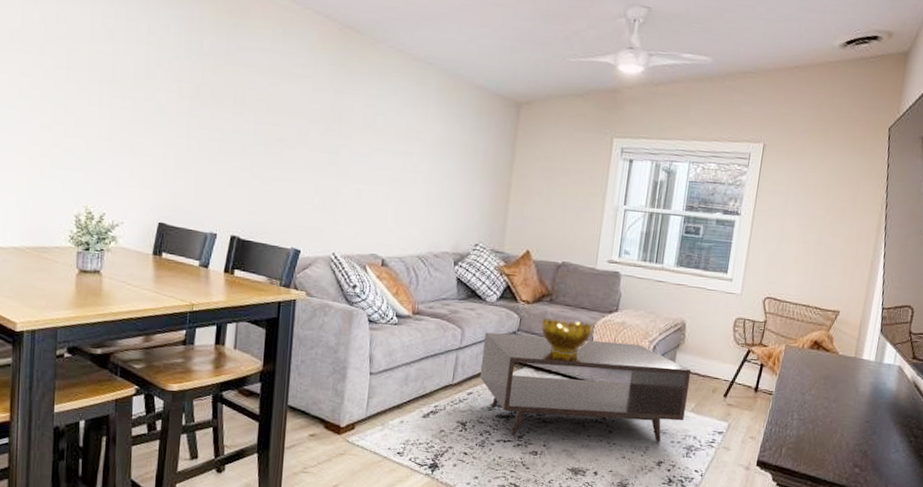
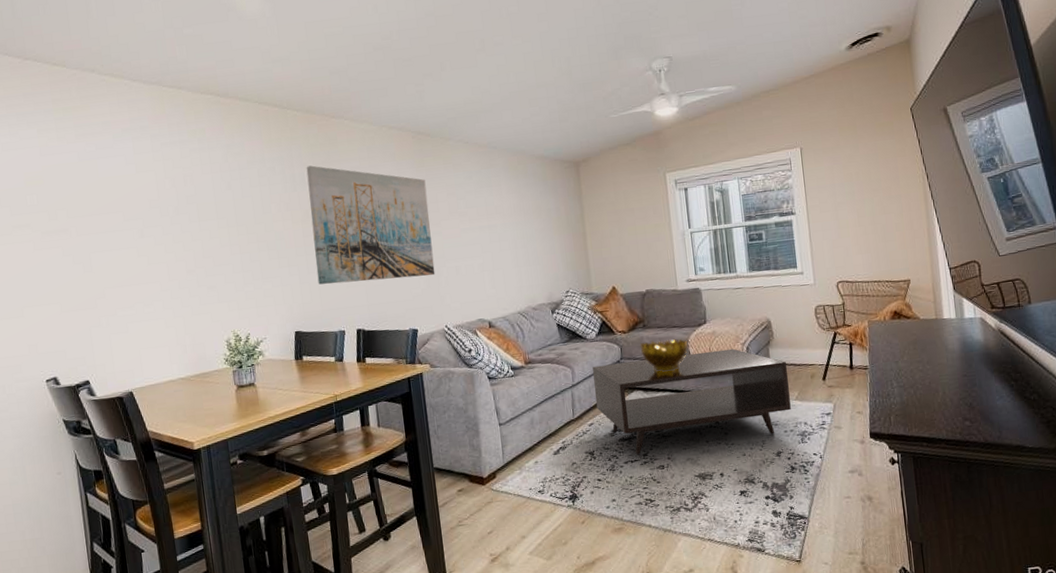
wall art: none [196,34,344,194] -> present [306,165,435,285]

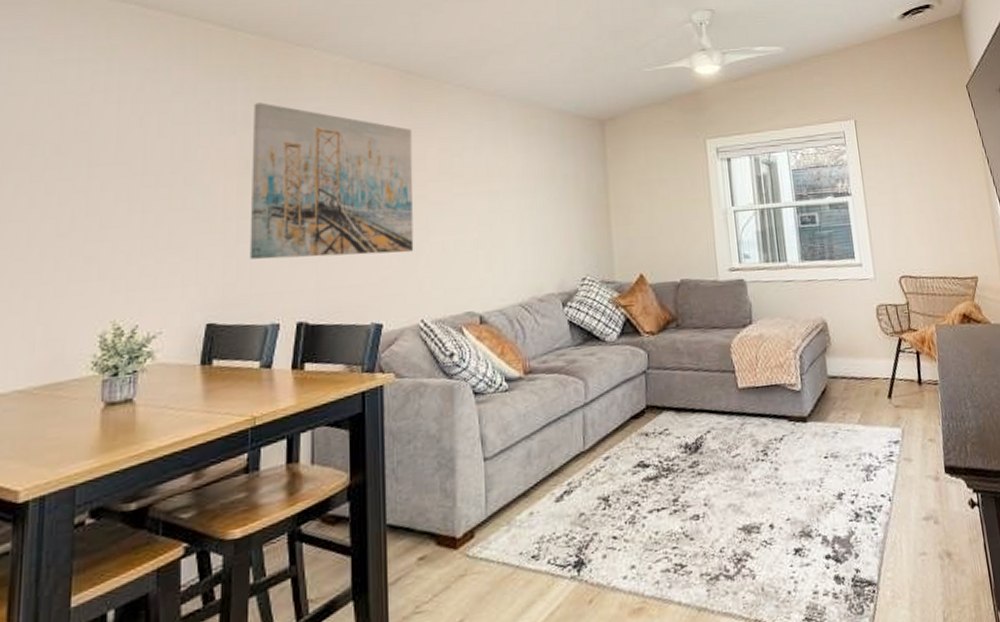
coffee table: present [592,348,791,455] -> none [611,356,853,501]
decorative bowl: present [640,338,688,372] -> none [671,342,730,387]

